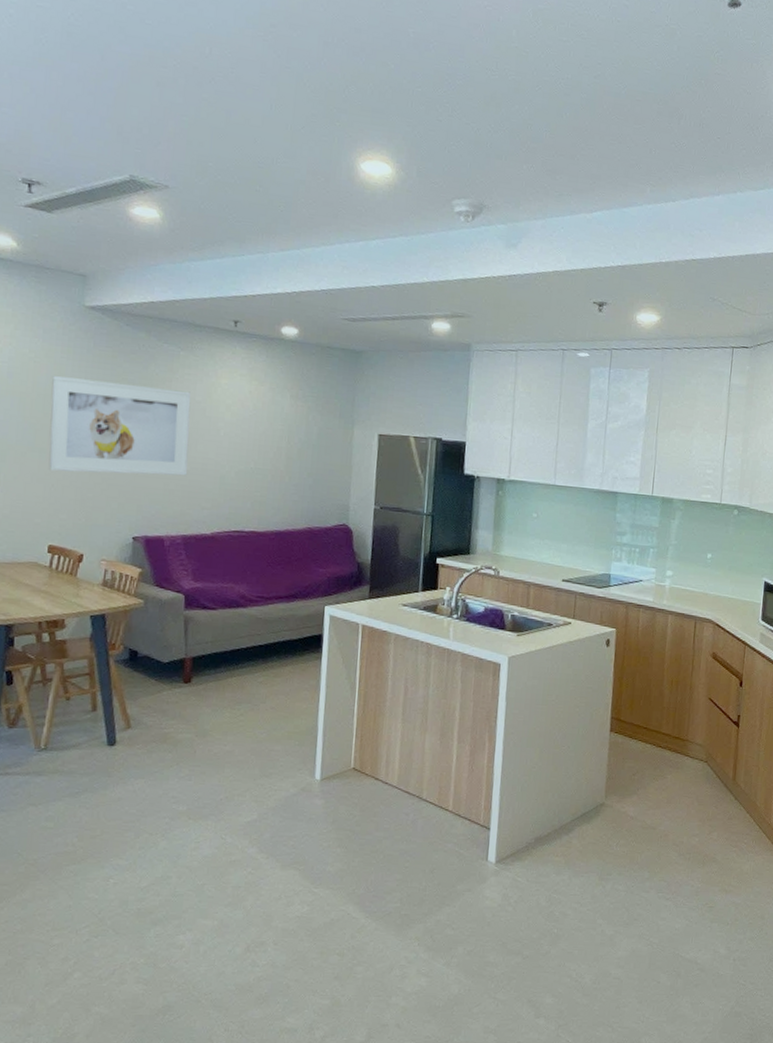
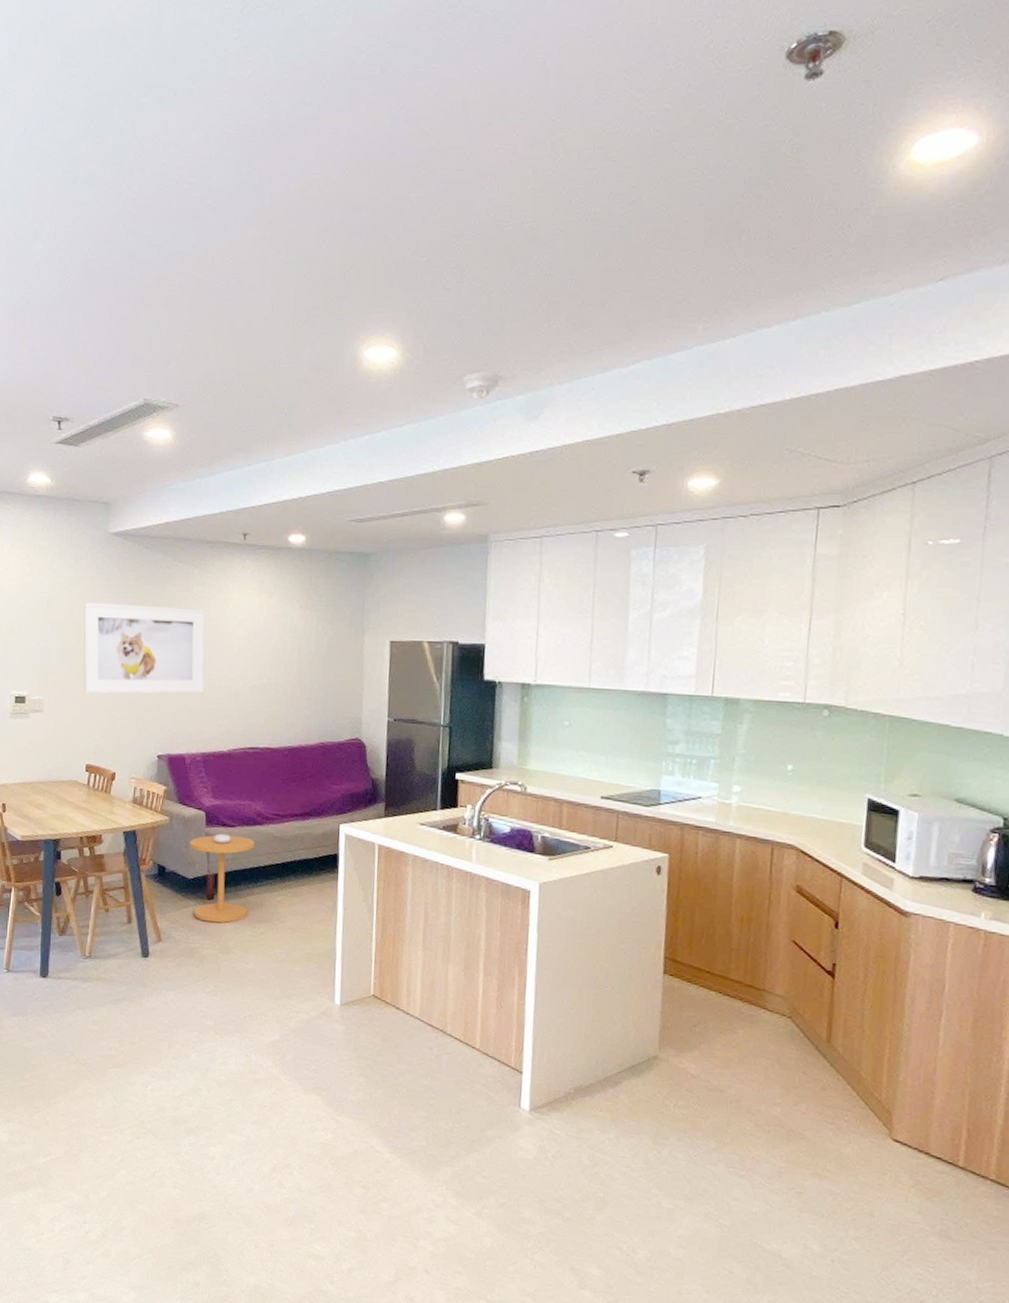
side table: none [166,616,237,707] -> present [190,833,255,923]

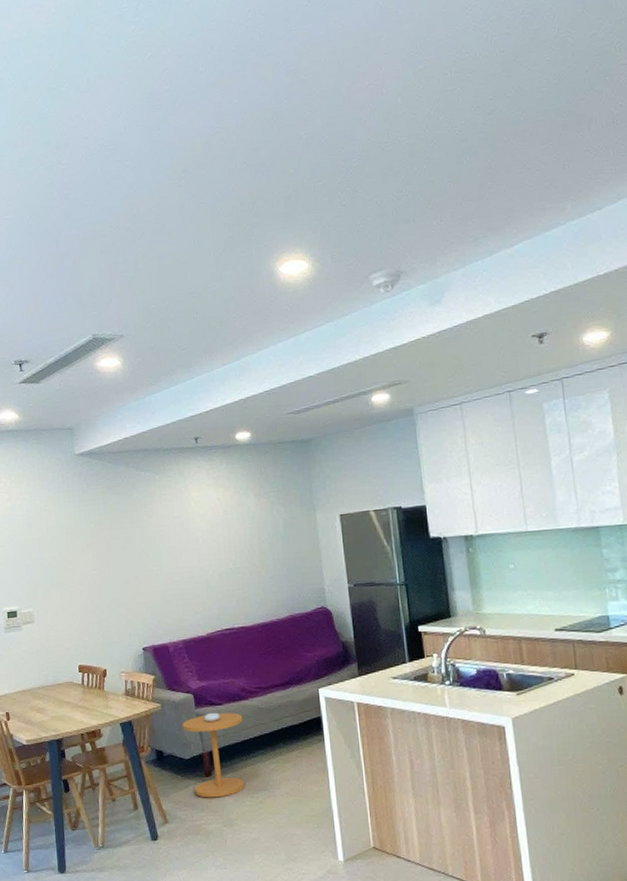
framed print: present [83,603,206,694] -> none [60,509,179,601]

